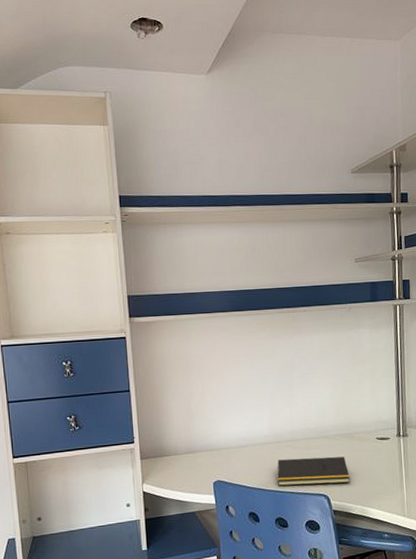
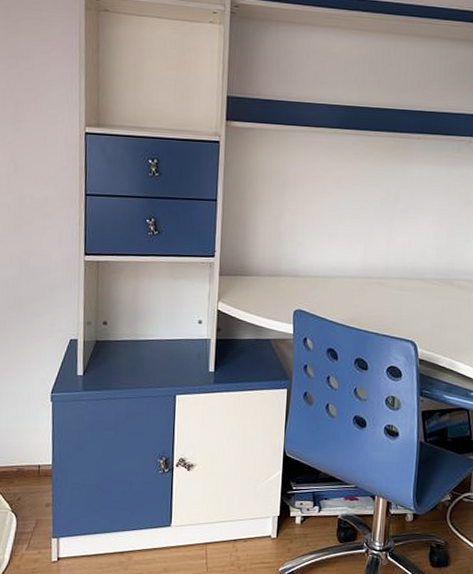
notepad: present [277,456,350,486] -> none [363,297,443,333]

